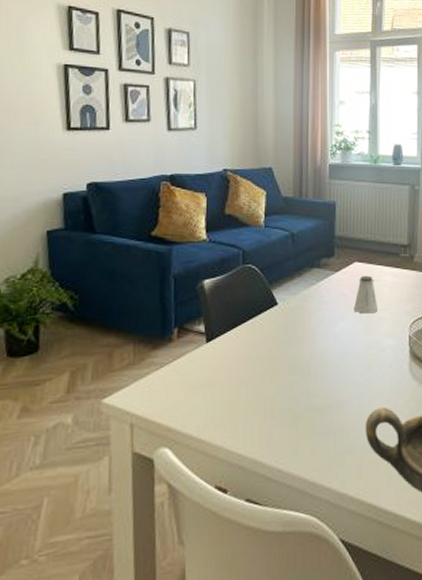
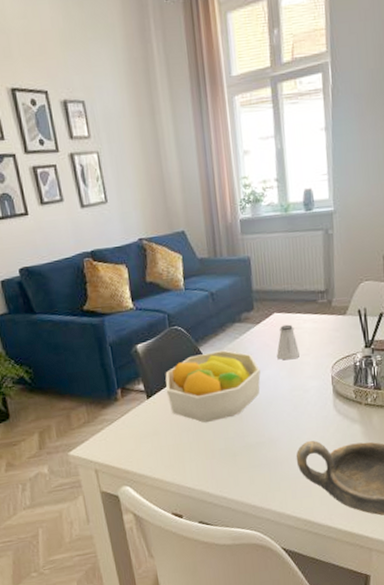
fruit bowl: none [229,296,335,377] -> present [165,350,261,423]

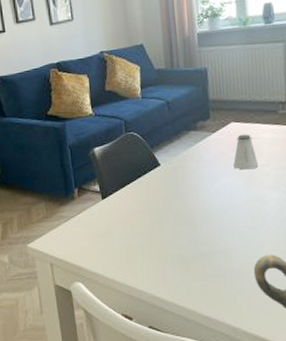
fruit bowl: present [165,350,261,423] -> none [120,157,216,228]

